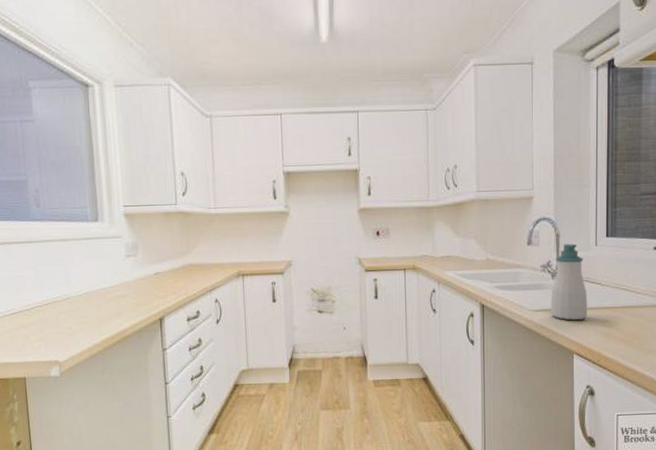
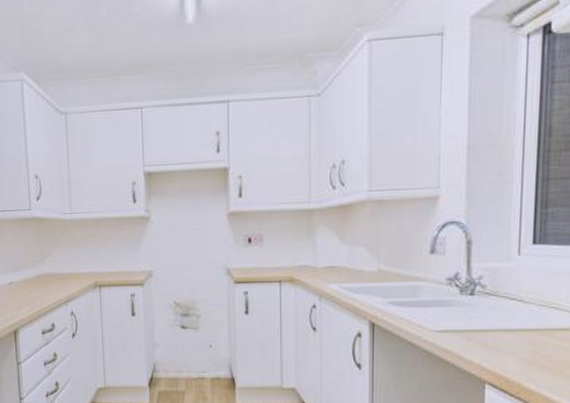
soap bottle: present [550,244,588,321] -> none [457,252,506,344]

